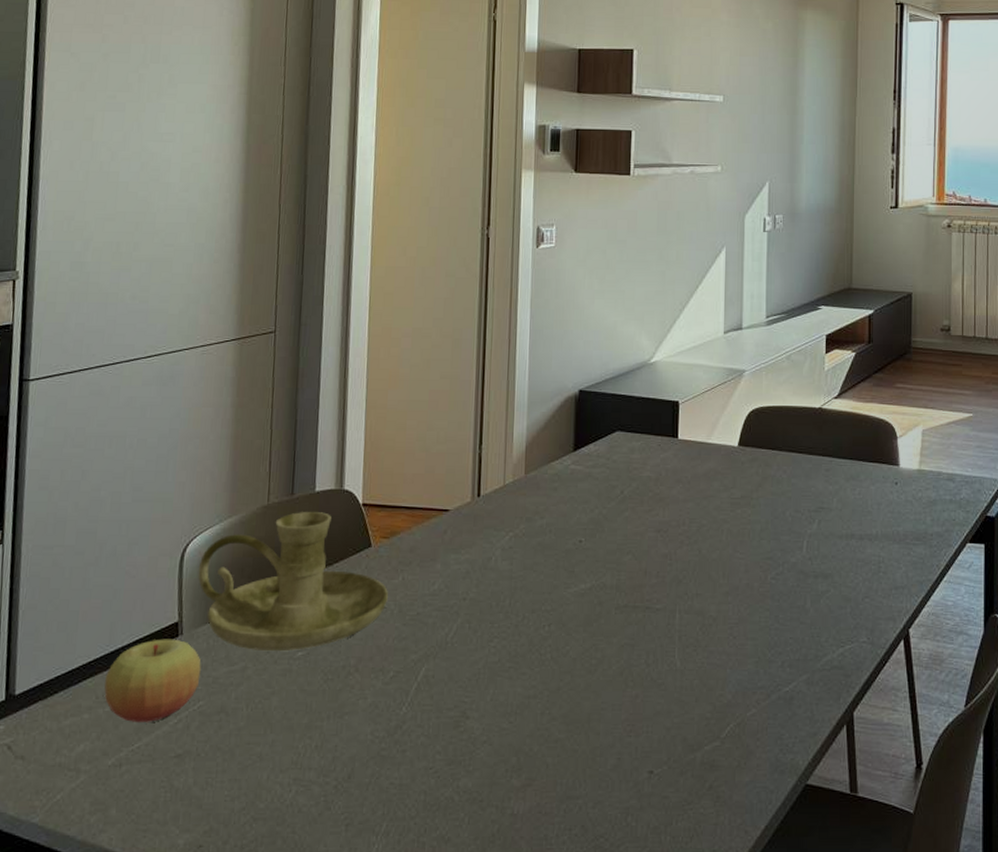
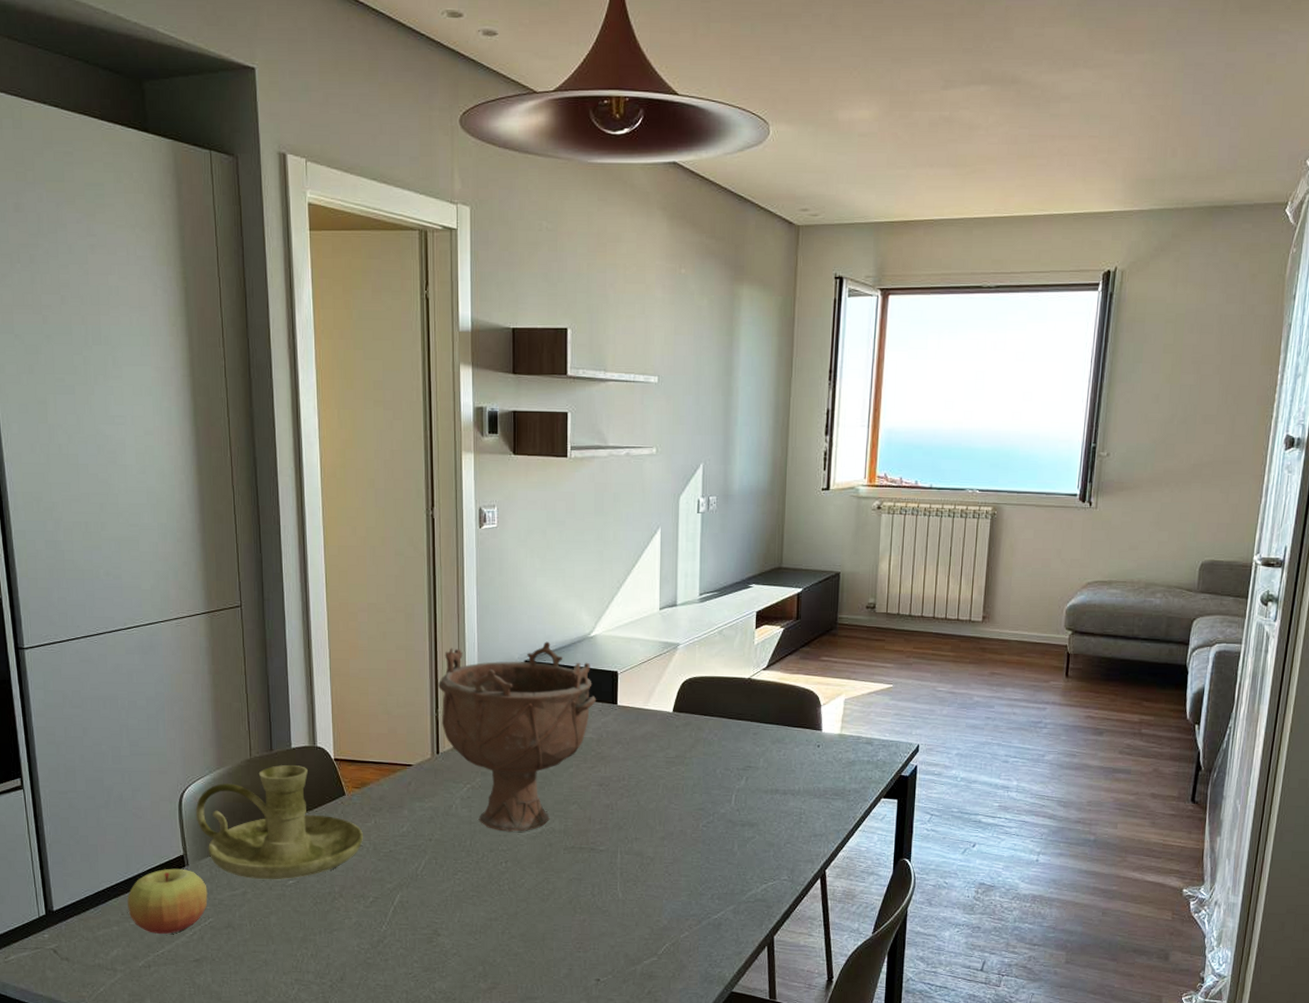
decorative bowl: none [483,369,656,588] -> present [438,641,597,832]

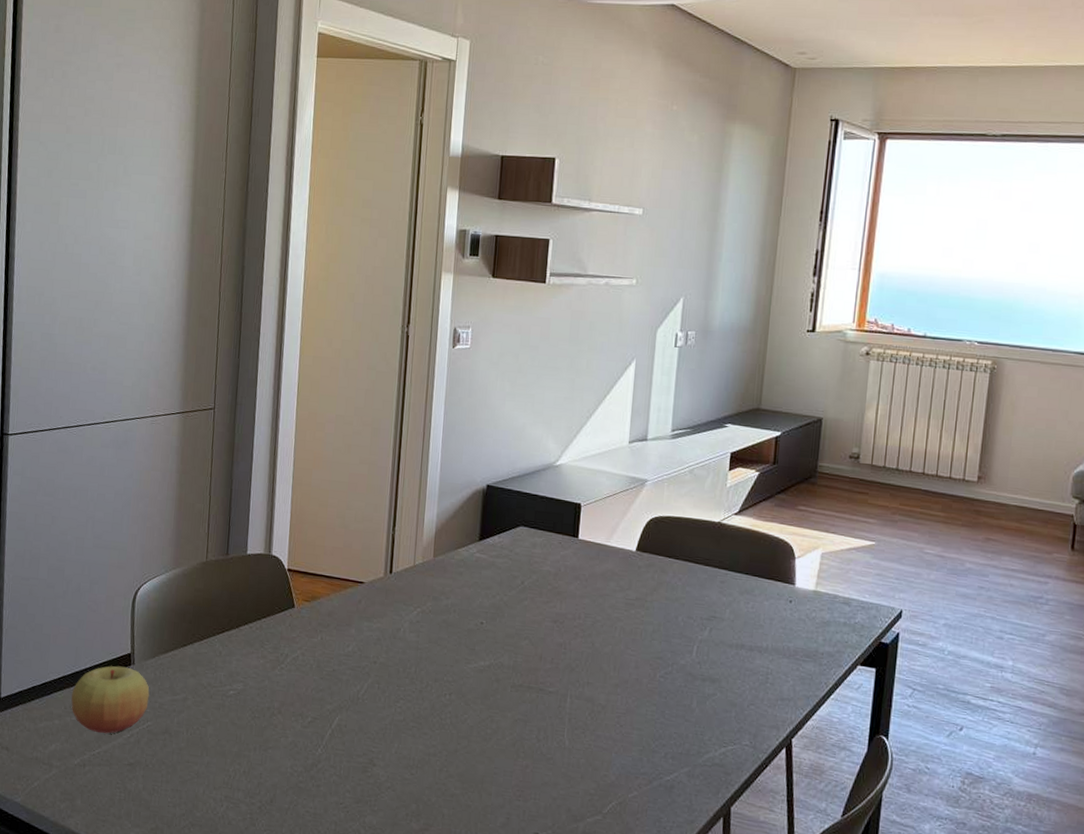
candle holder: present [195,765,363,880] -> none [147,570,308,689]
decorative bowl: present [438,641,597,832] -> none [397,466,558,663]

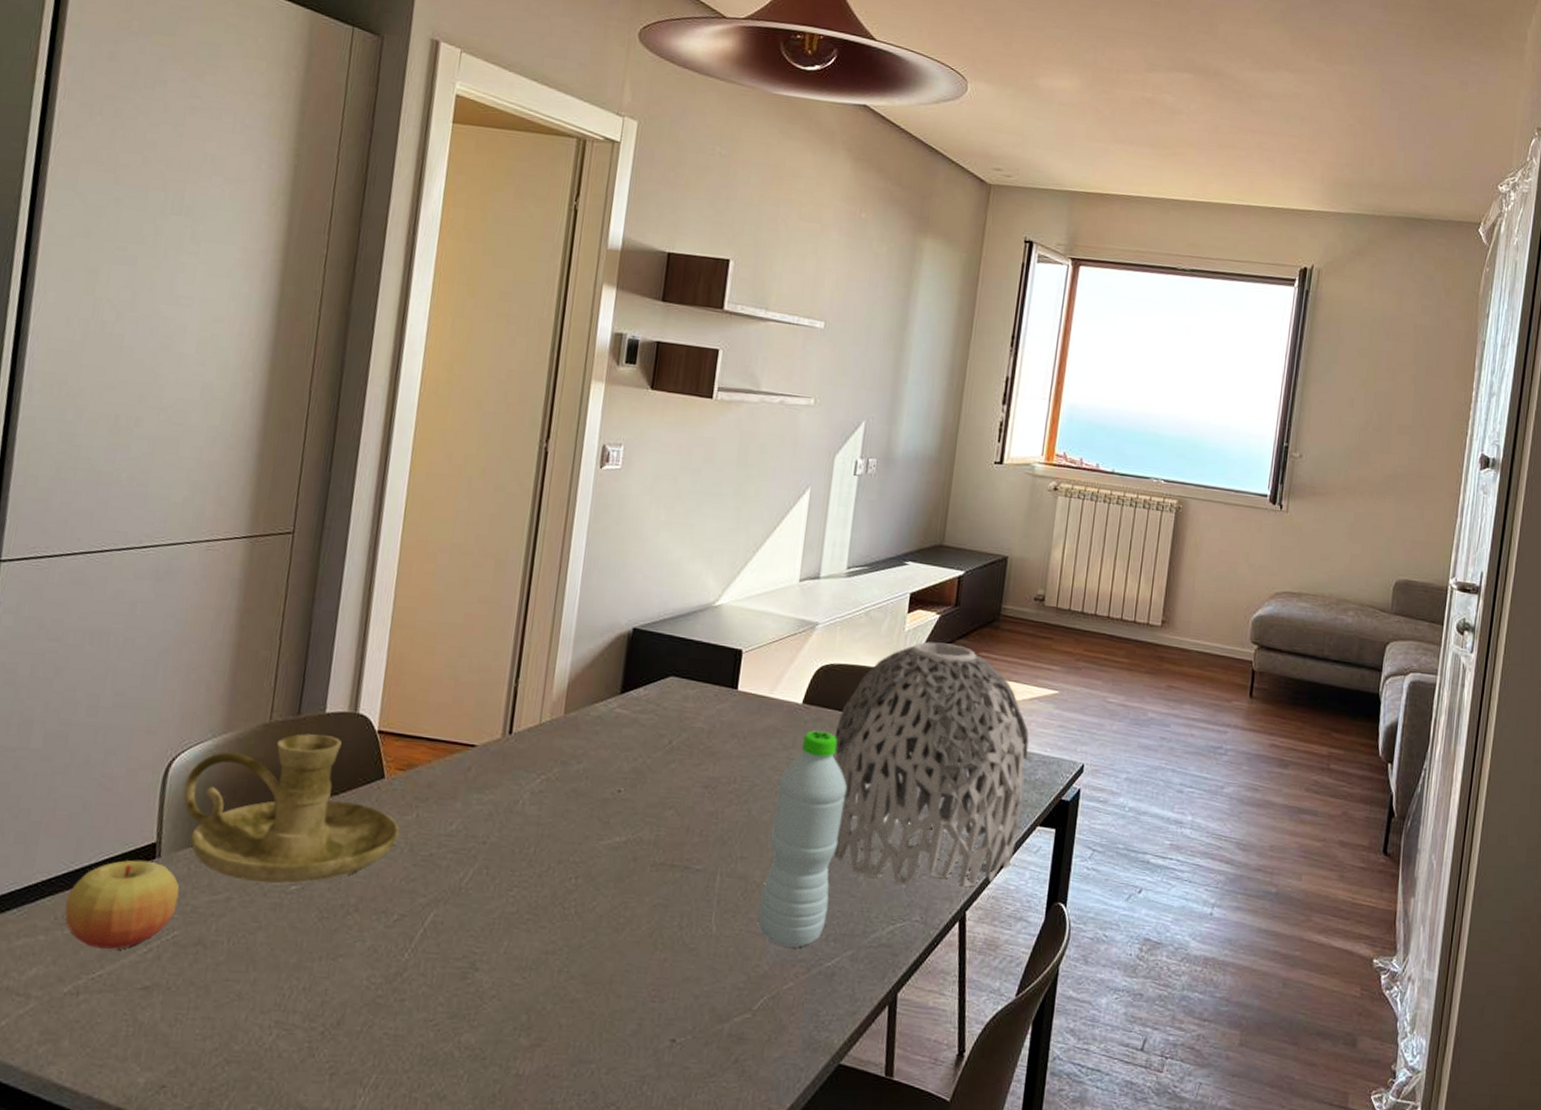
candle holder: none [147,570,308,689] -> present [183,734,399,884]
water bottle: none [604,575,679,762] -> present [757,730,848,947]
vase: none [665,496,848,718] -> present [833,641,1029,888]

